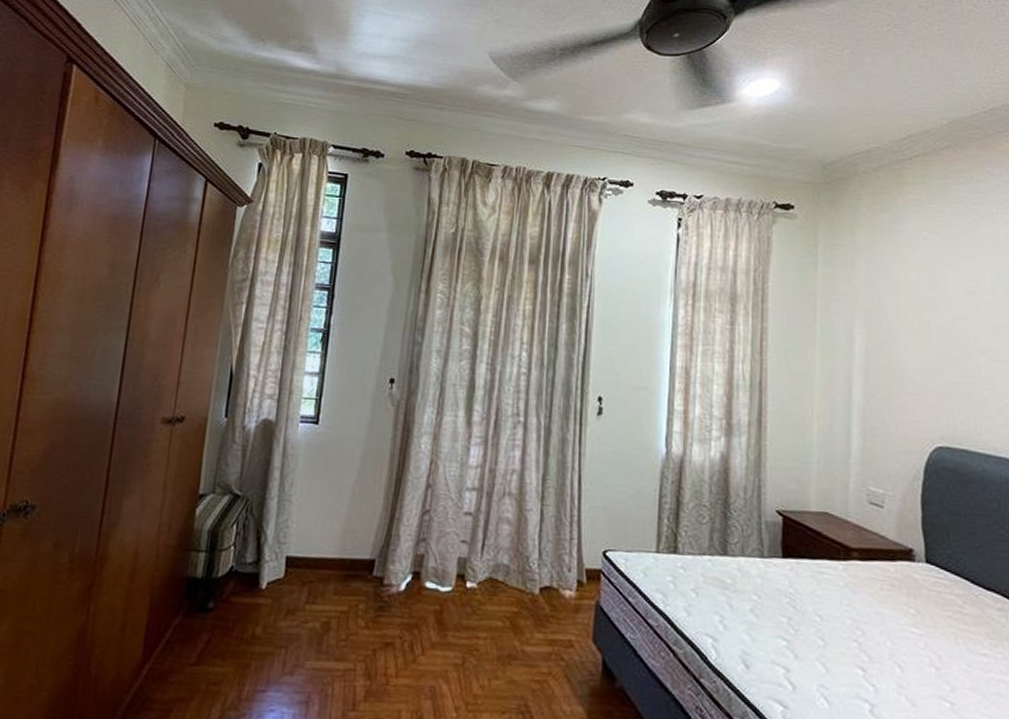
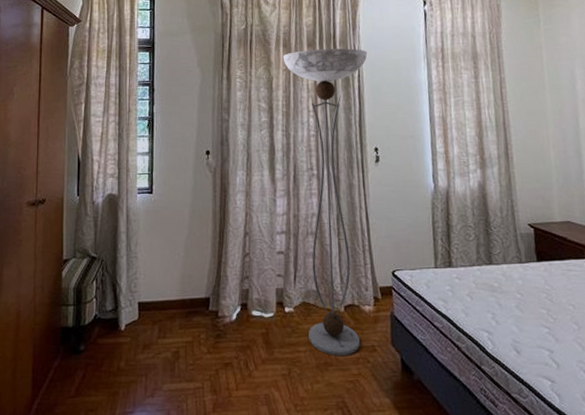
floor lamp: none [492,267,602,650] -> present [282,48,368,357]

